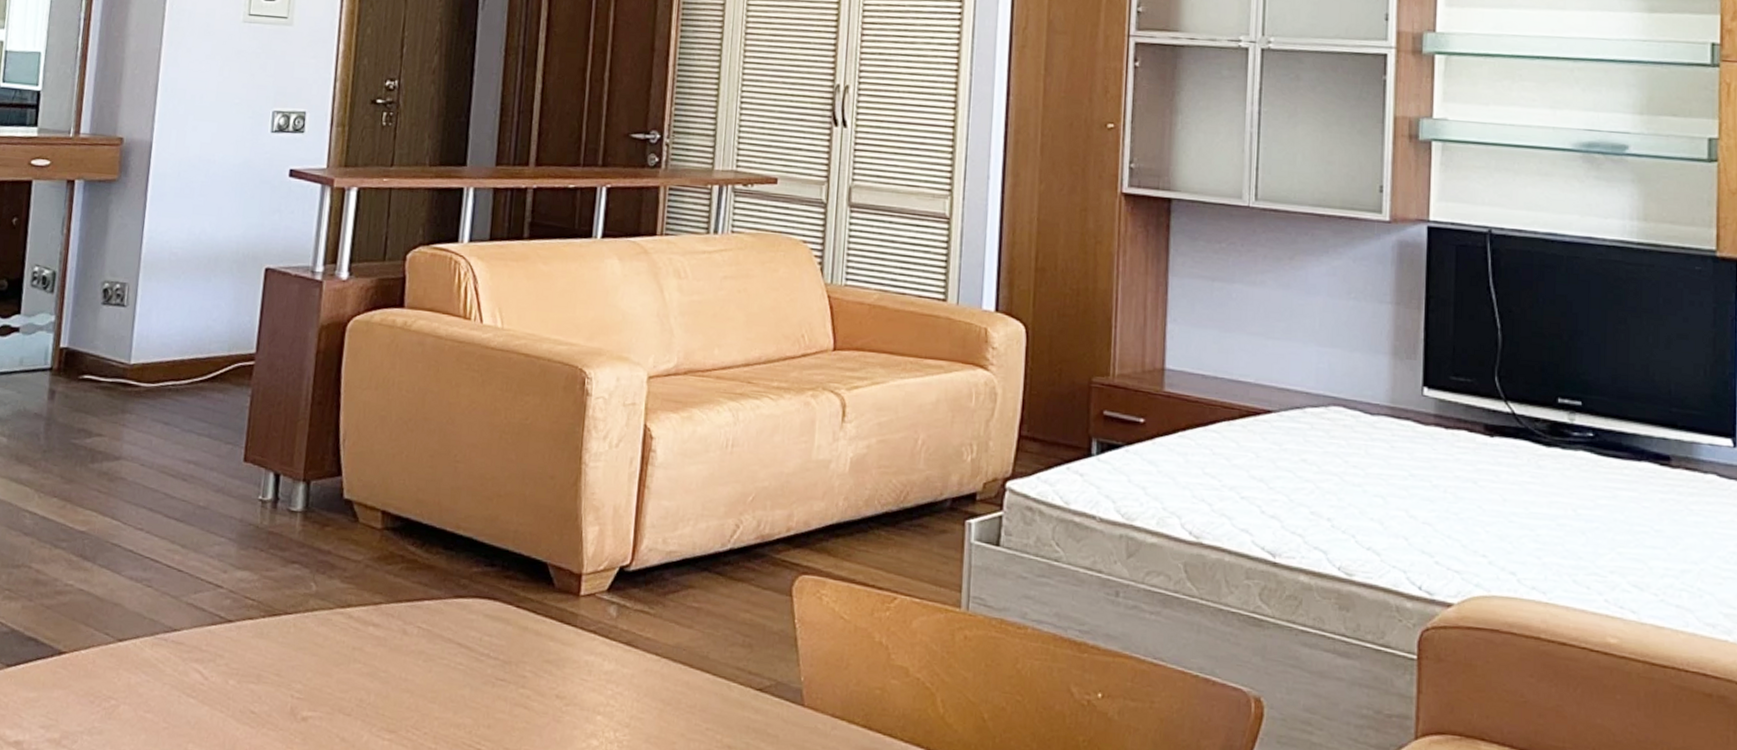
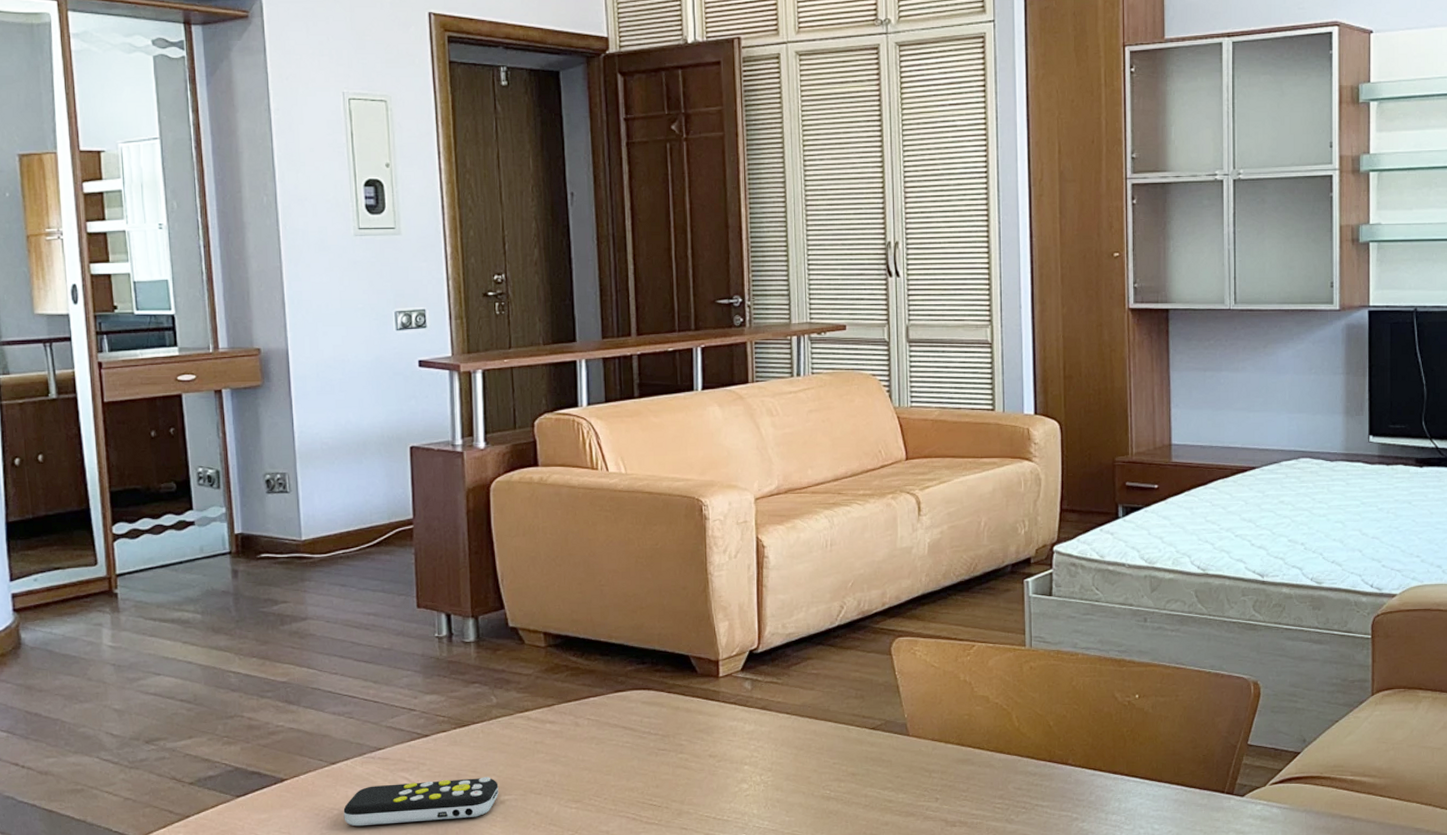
remote control: none [121,675,303,734] -> present [343,777,499,827]

